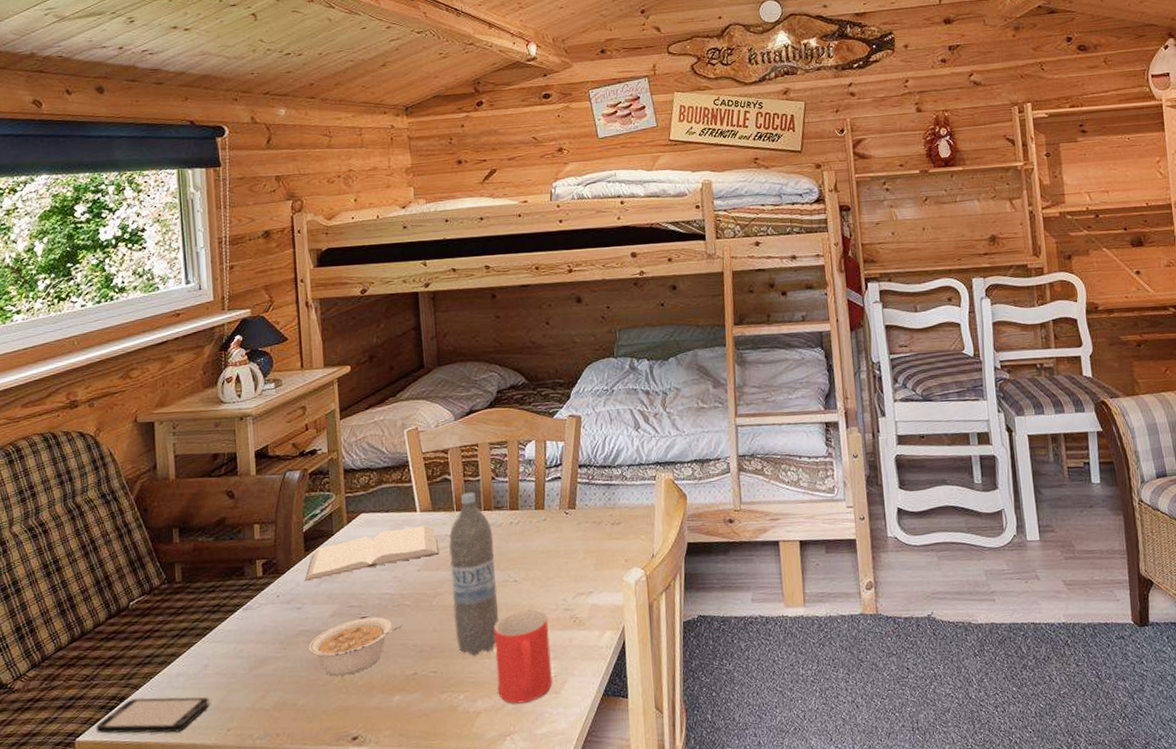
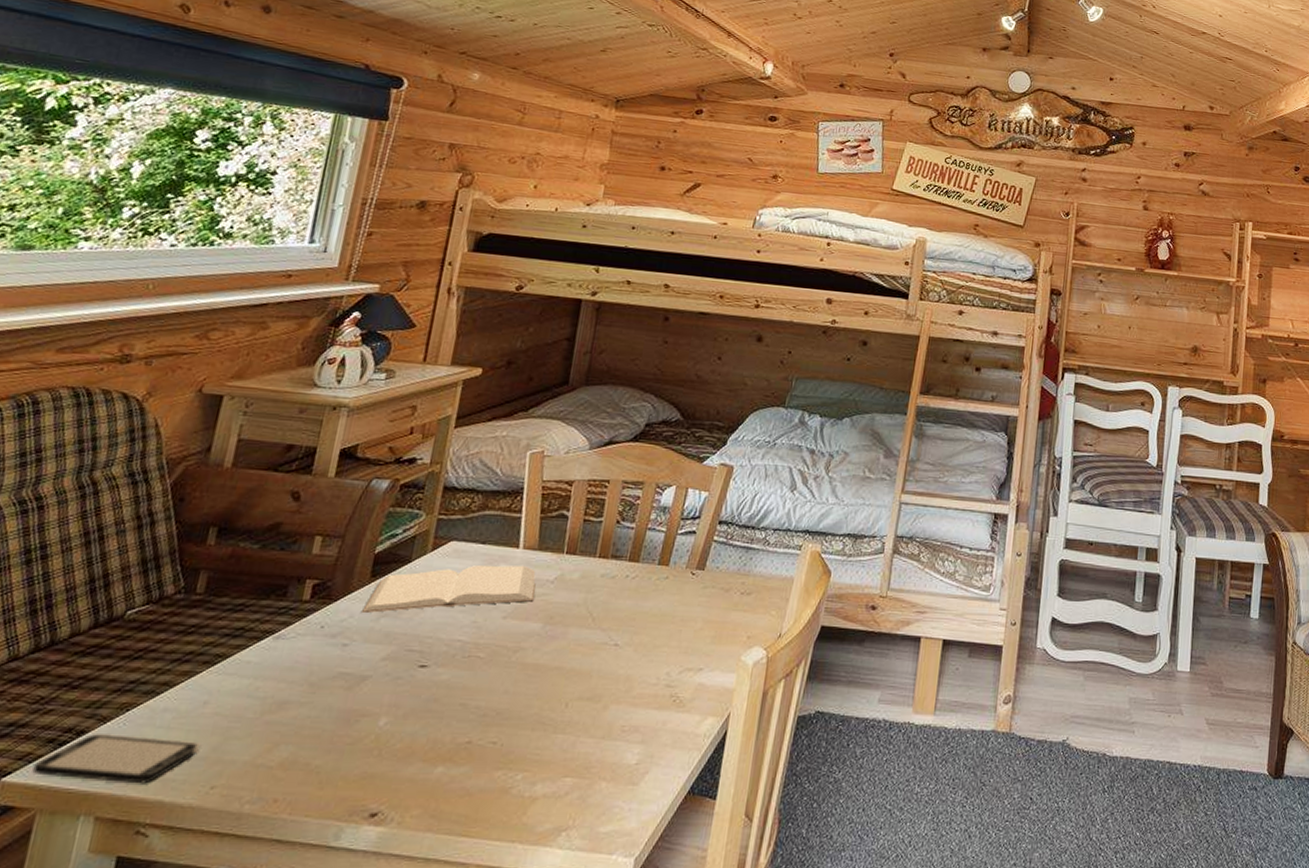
legume: present [308,617,404,677] -> none [343,666,470,735]
water bottle: present [449,491,499,656] -> none [529,533,603,729]
mug: present [493,609,552,704] -> none [564,680,644,793]

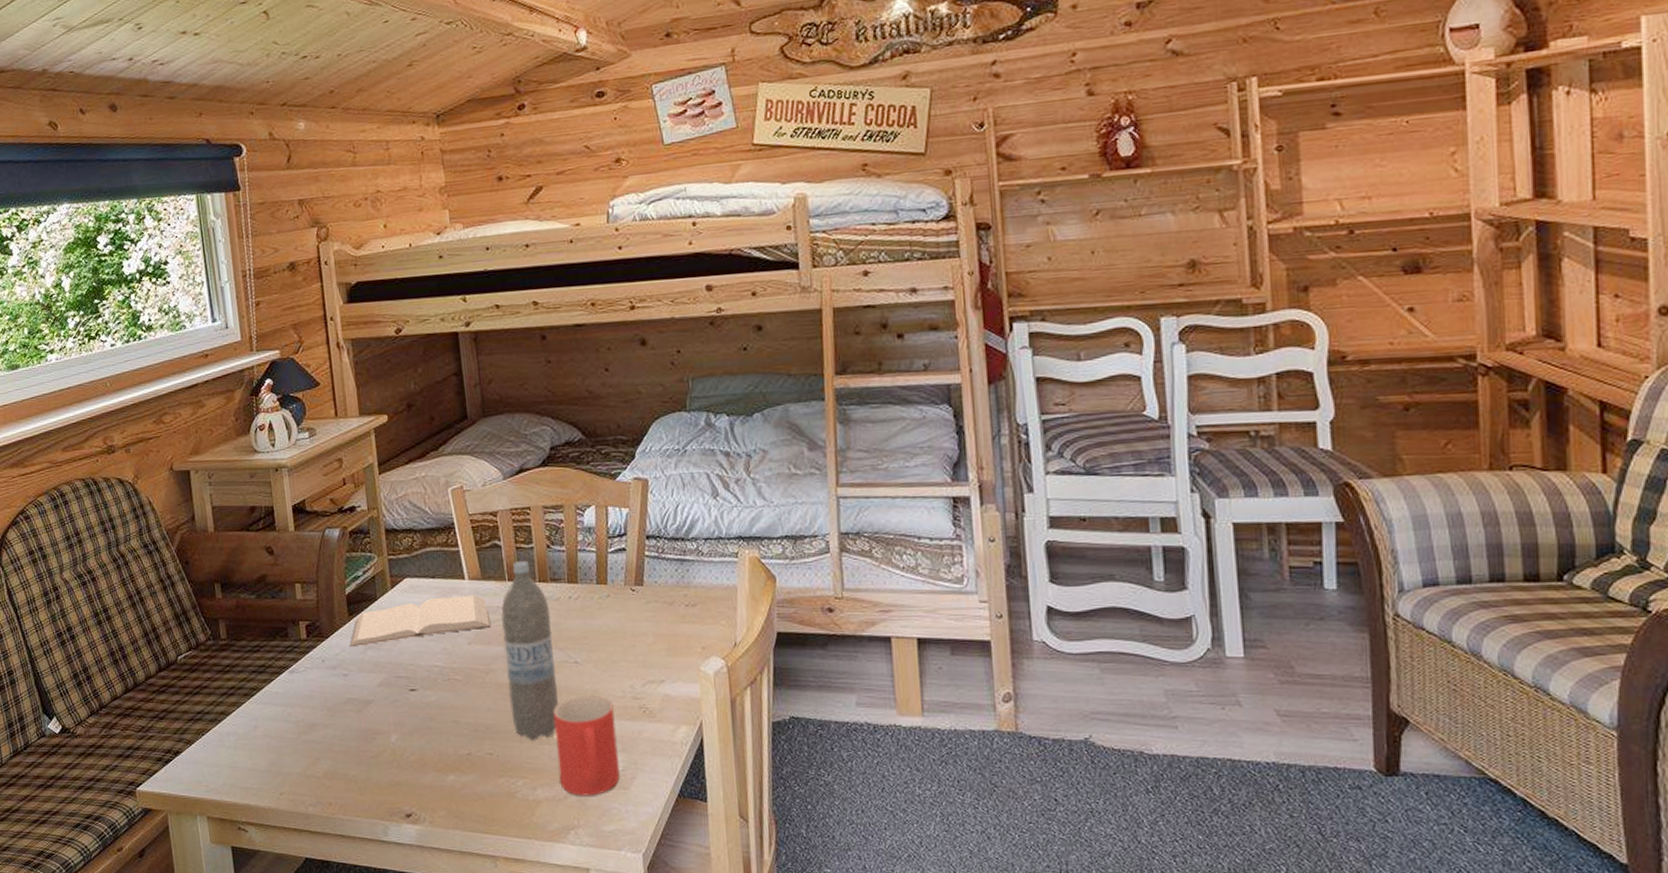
smartphone: present [32,733,200,784] -> none [154,752,262,792]
water bottle: none [529,533,603,729] -> present [501,560,559,740]
mug: none [564,680,644,793] -> present [553,695,620,796]

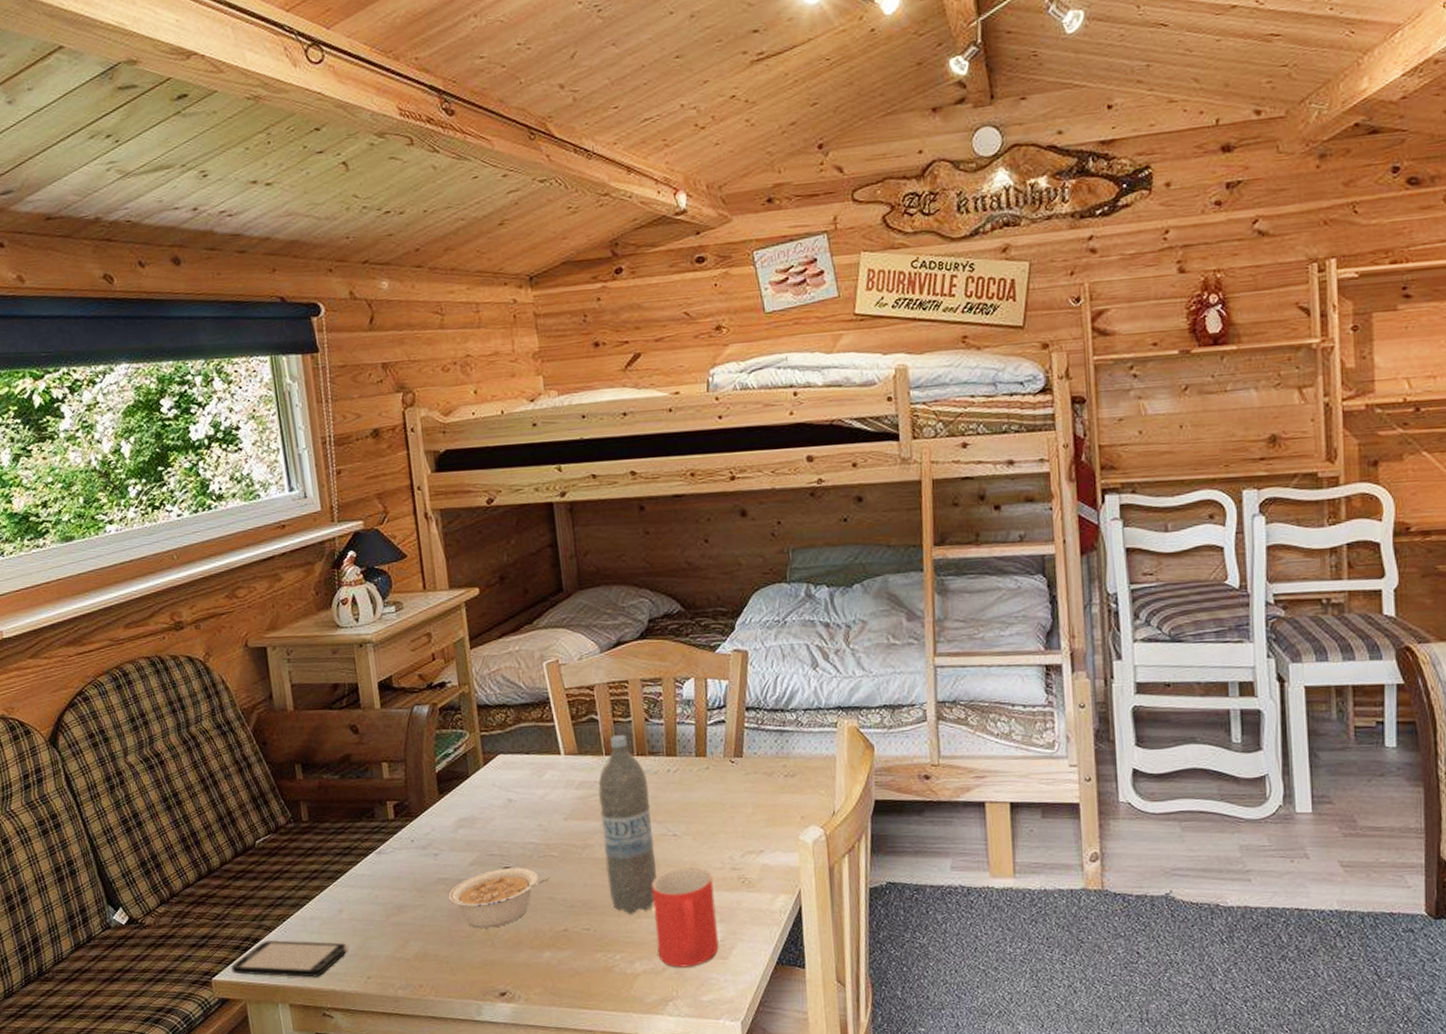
smartphone: none [154,752,262,792] -> present [231,939,348,978]
book: present [350,594,490,648] -> none [441,770,587,827]
legume: none [357,690,455,749] -> present [448,867,551,928]

